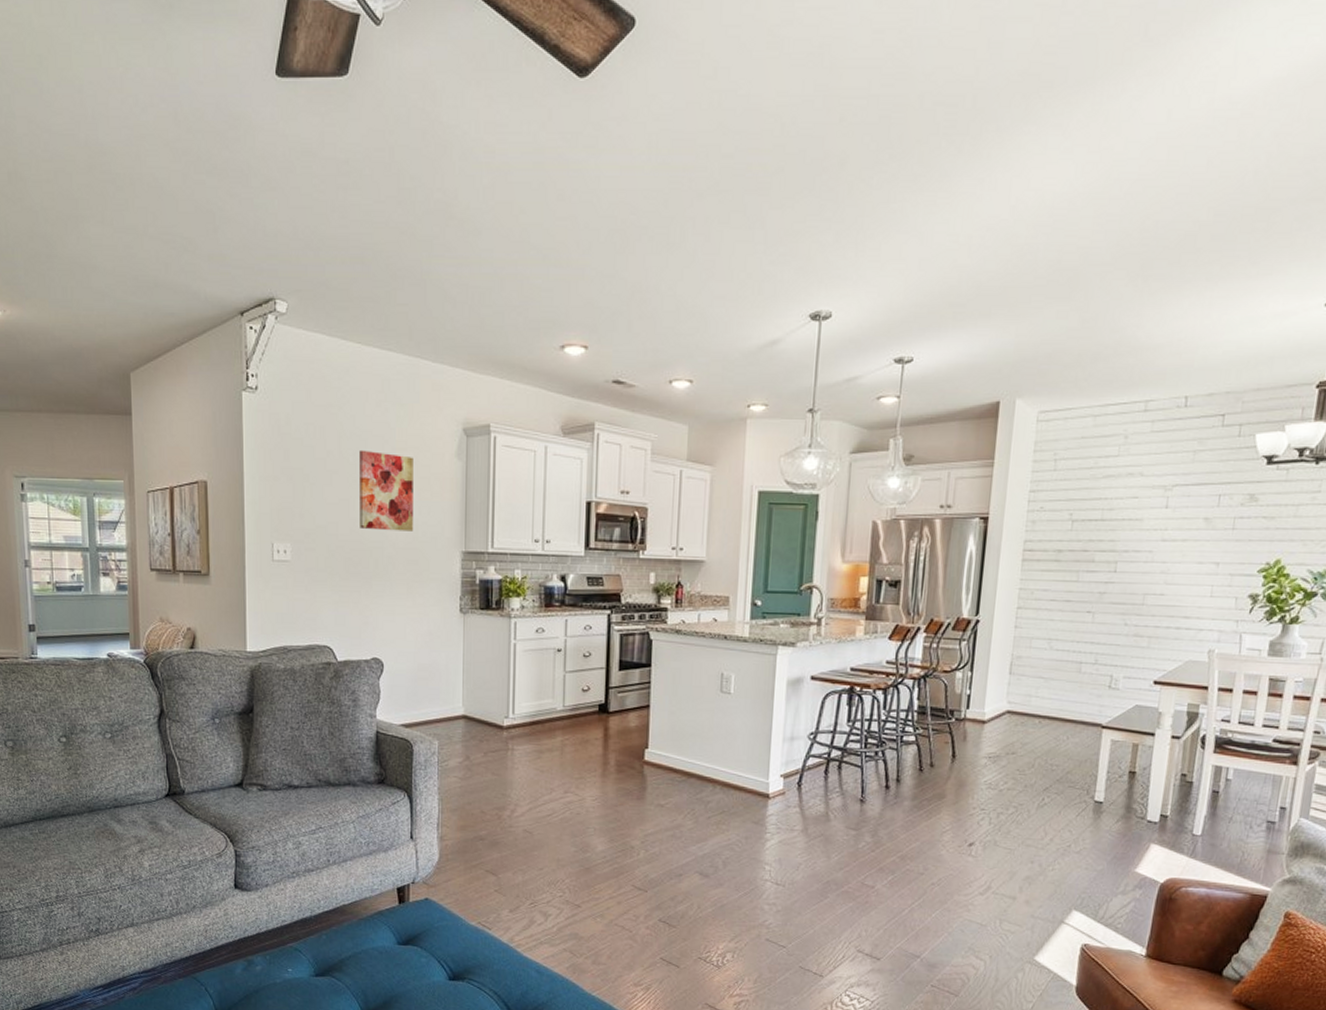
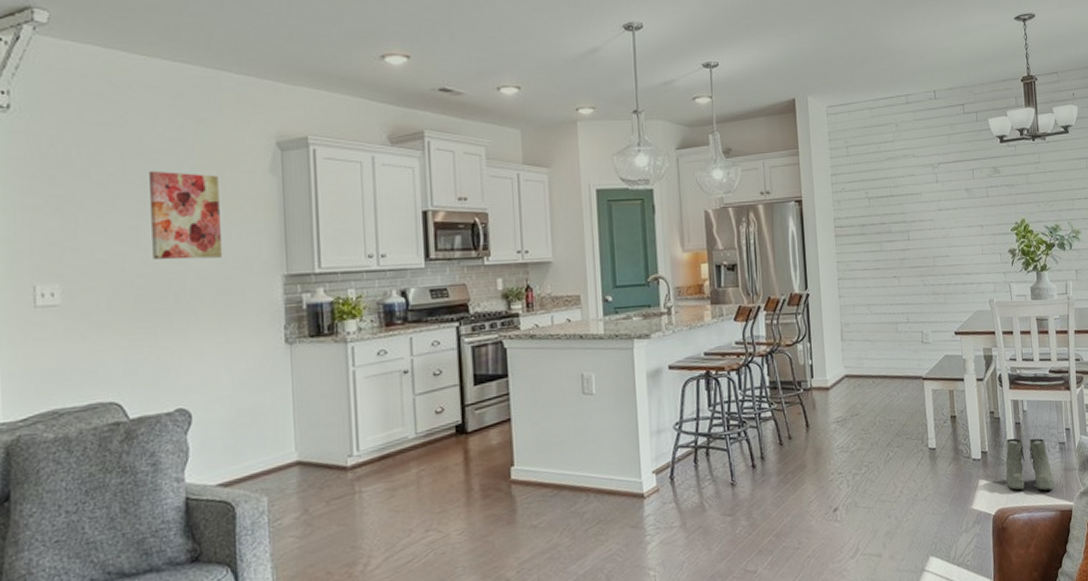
boots: none [1185,806,1250,870] -> present [1006,438,1054,491]

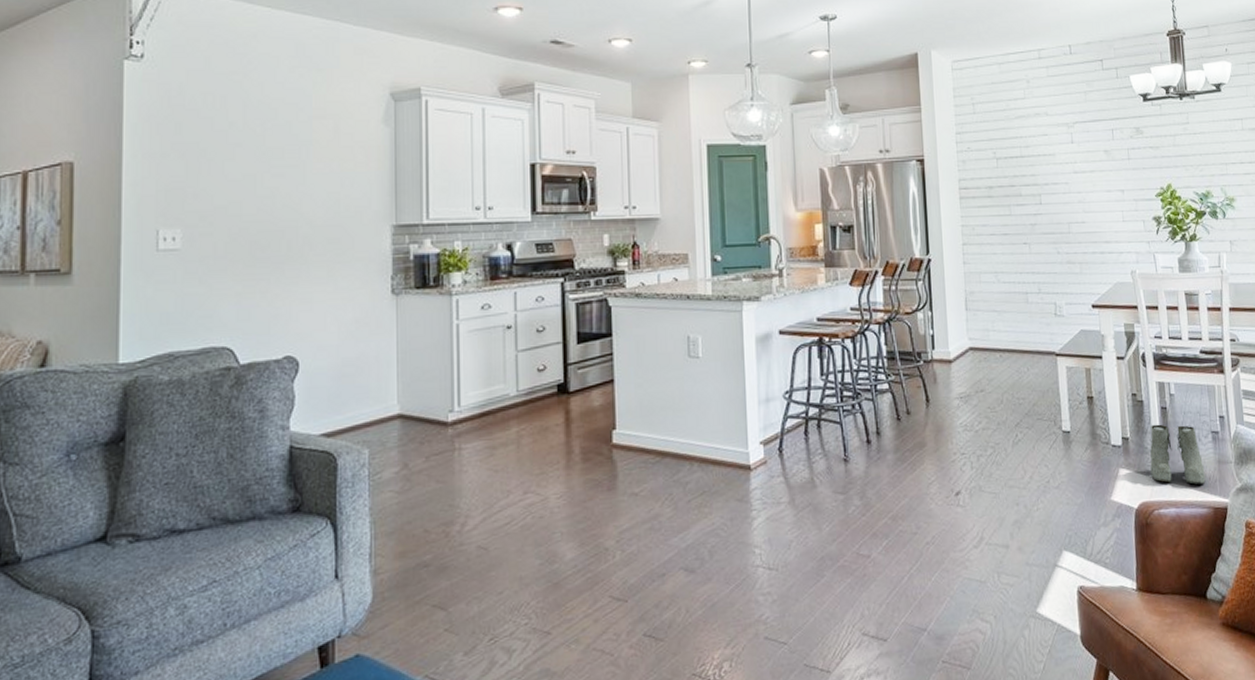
wall art: present [148,170,222,260] -> none [267,119,334,208]

